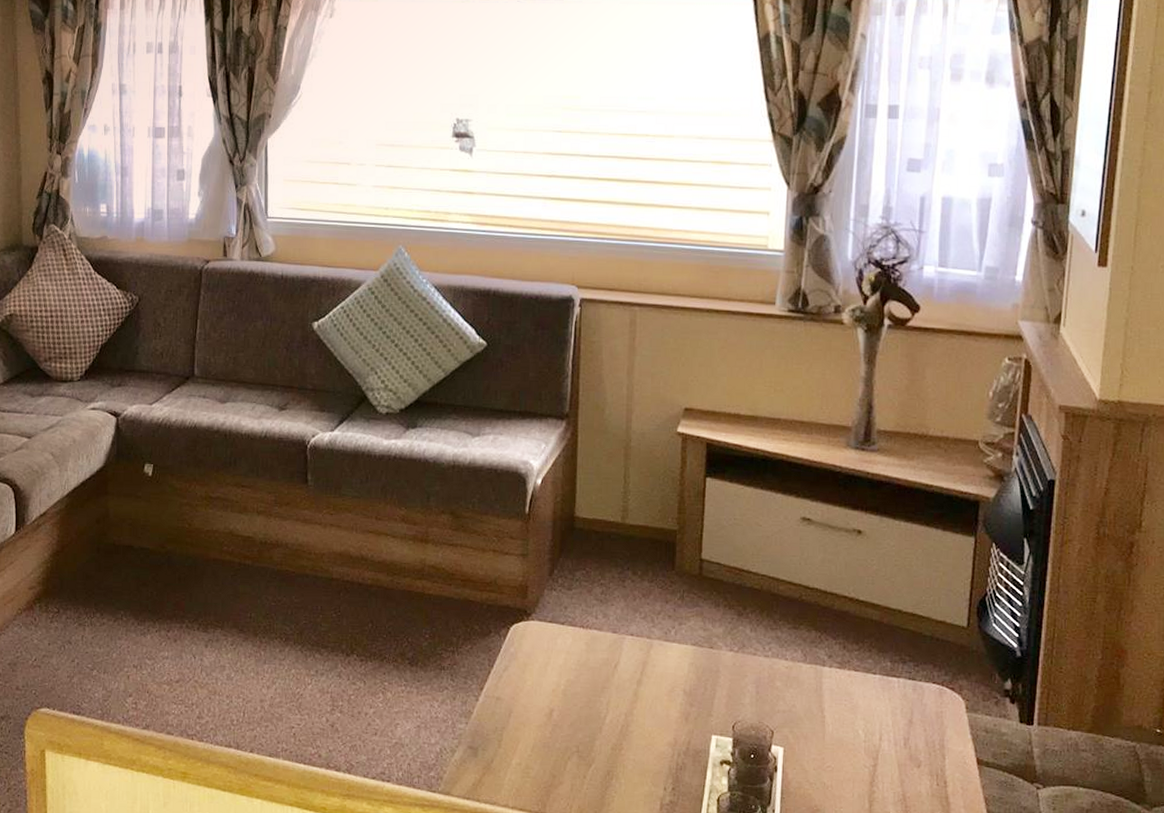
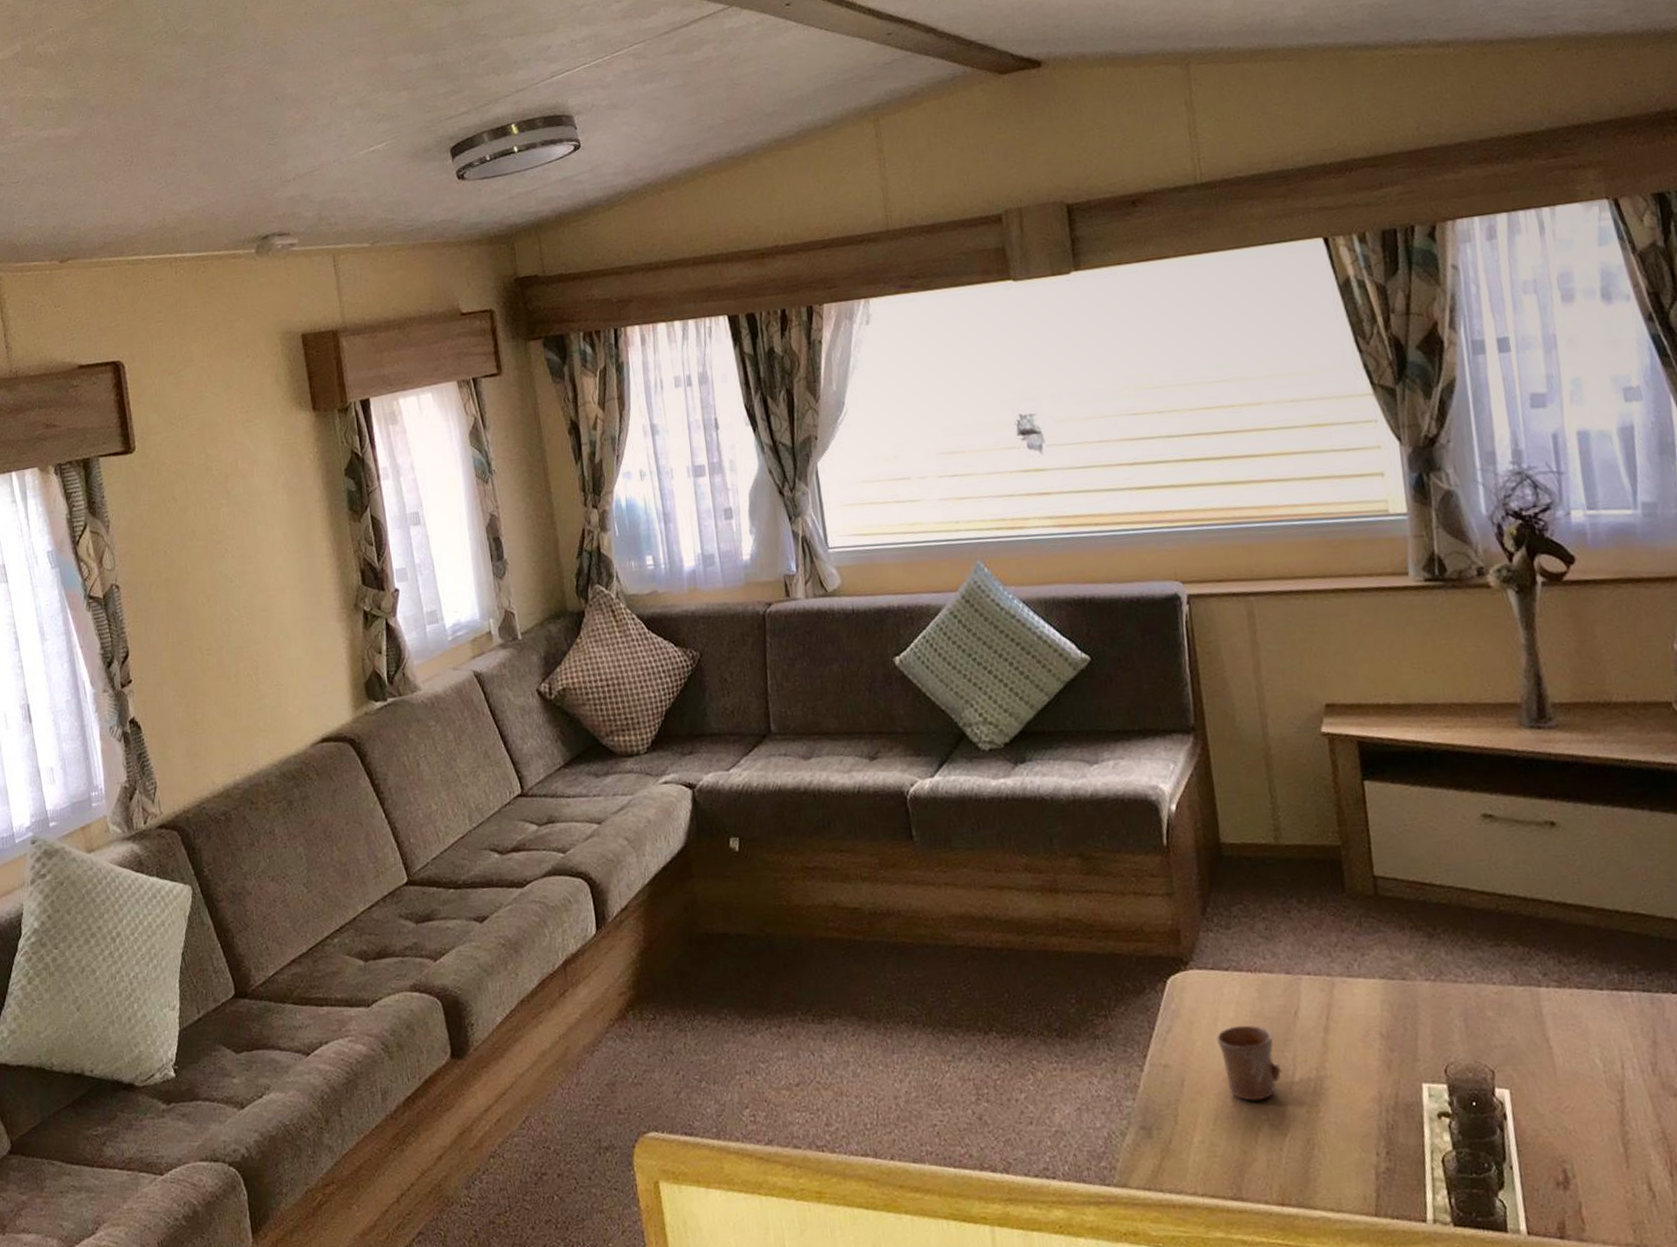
mug: none [545,671,596,735] -> present [1216,1025,1282,1101]

